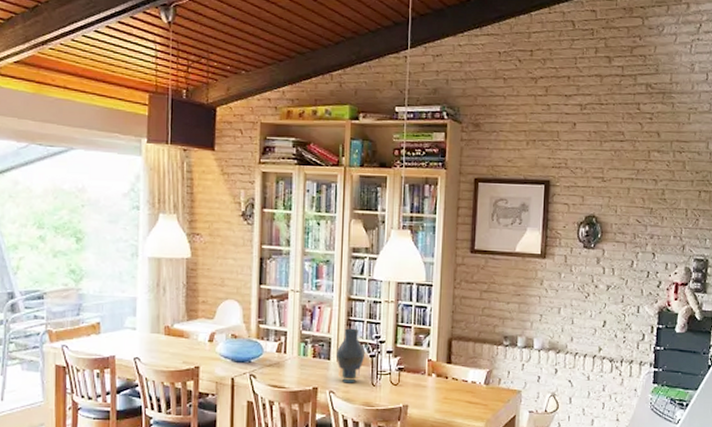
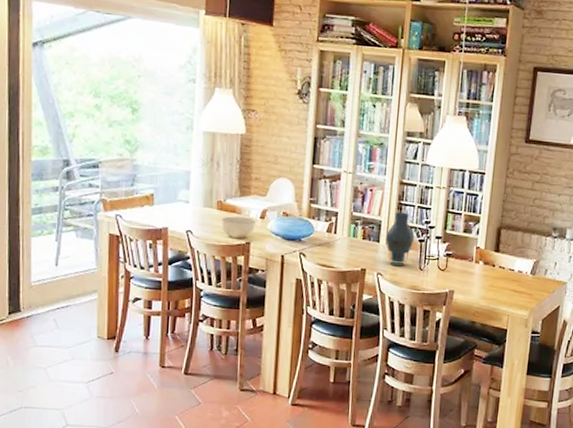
bowl: none [169,341,204,364] -> present [221,216,255,239]

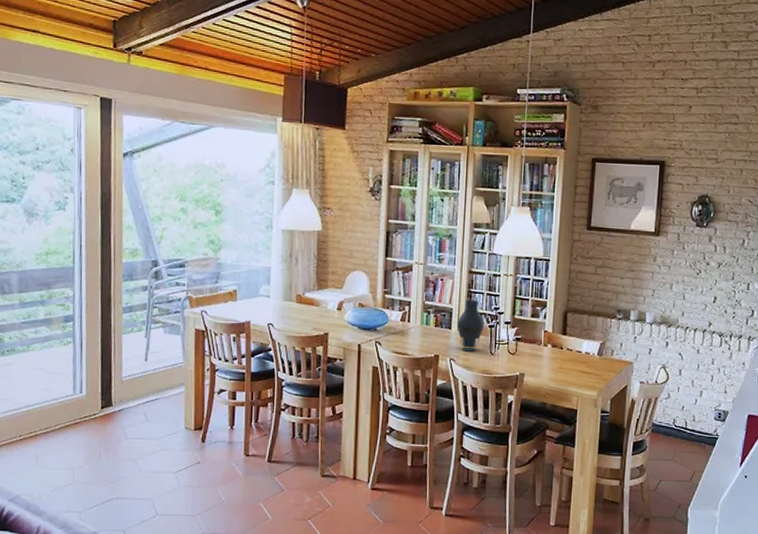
bowl: present [221,216,255,239] -> none [301,309,333,330]

